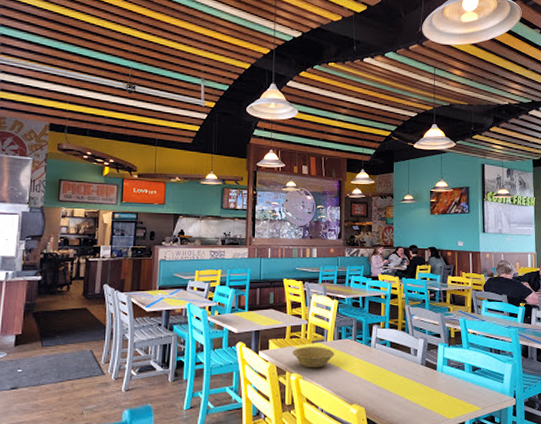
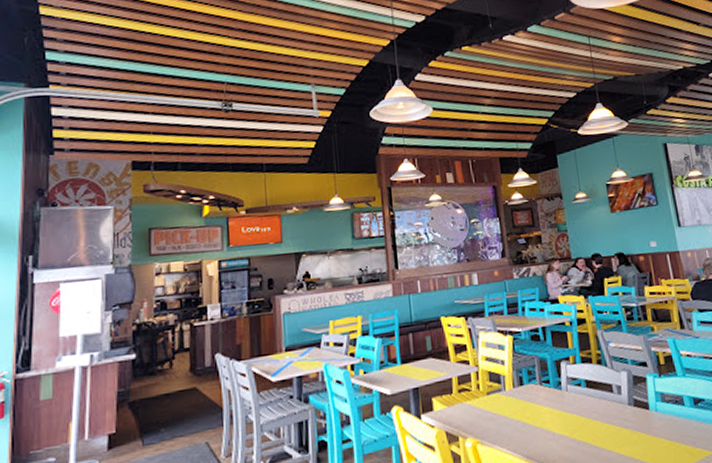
bowl: present [292,347,335,368] -> none [464,398,518,429]

